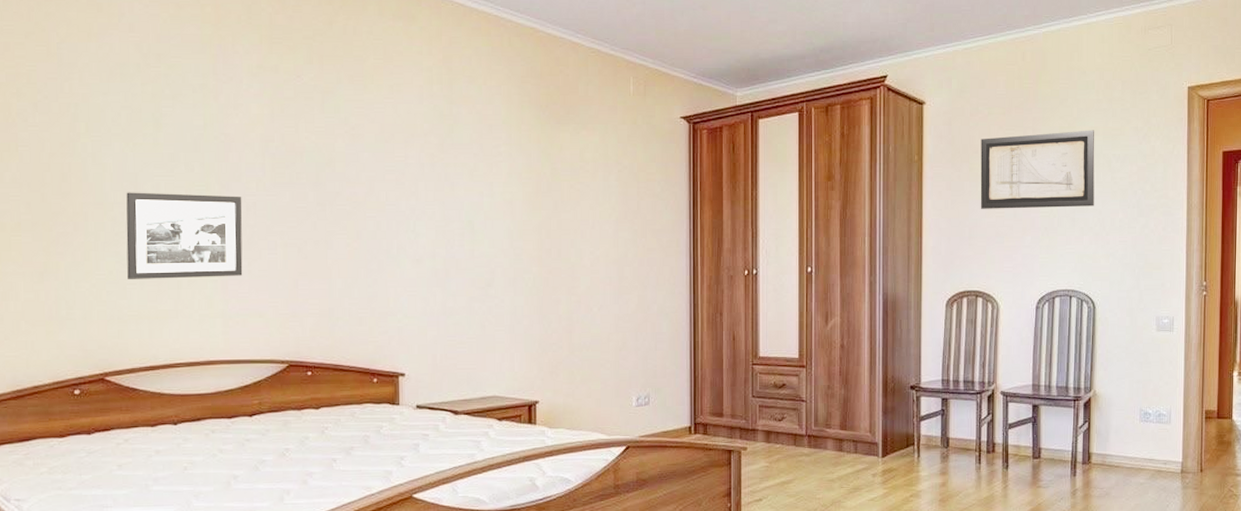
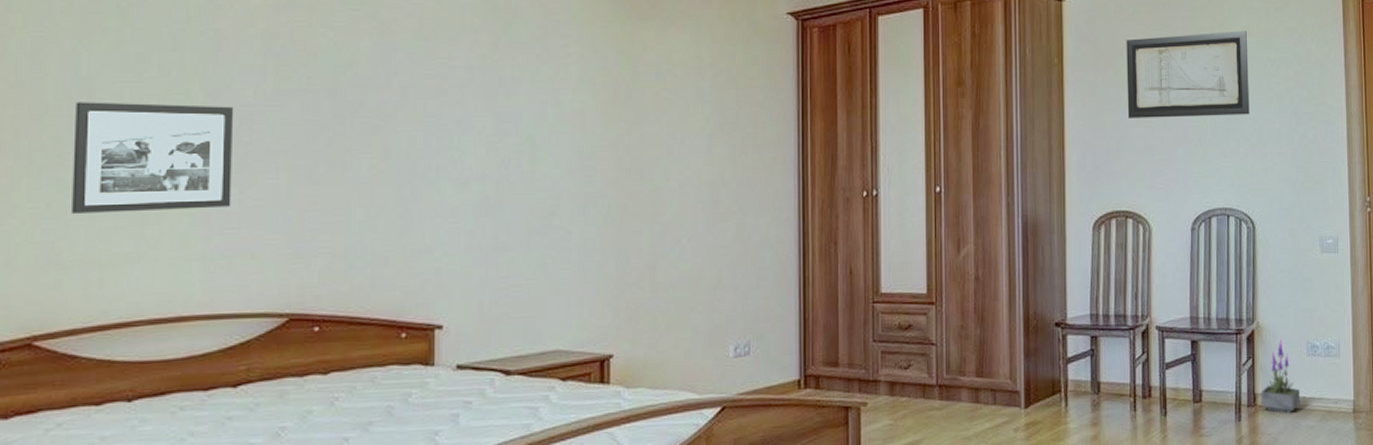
potted plant: none [1094,405,1132,471] -> present [1260,338,1301,413]

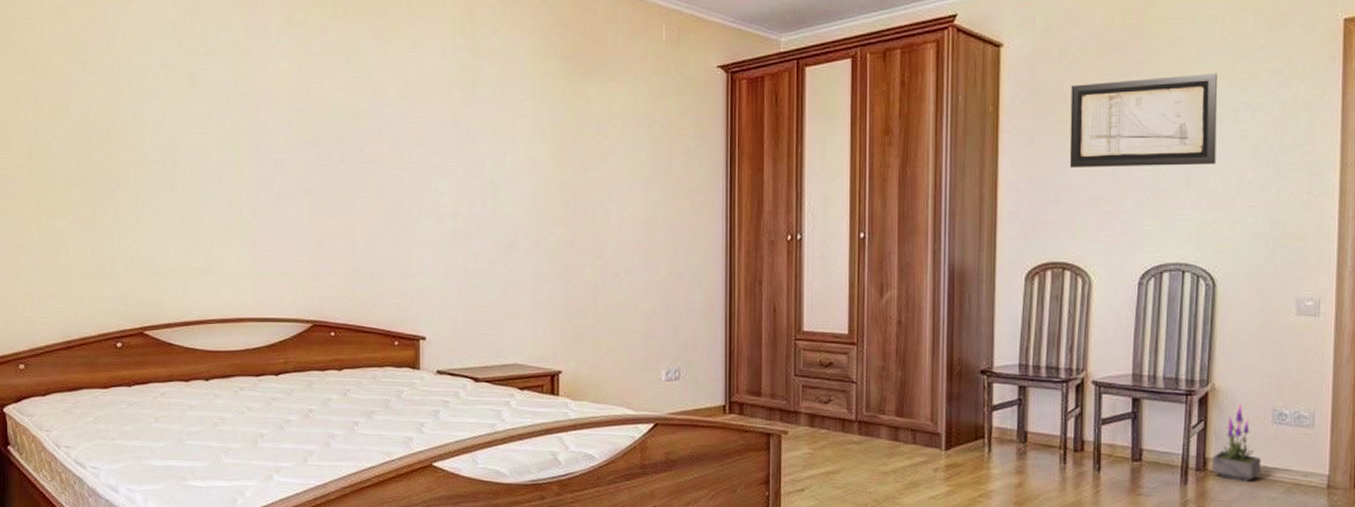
picture frame: present [72,102,234,213] -> none [163,149,270,236]

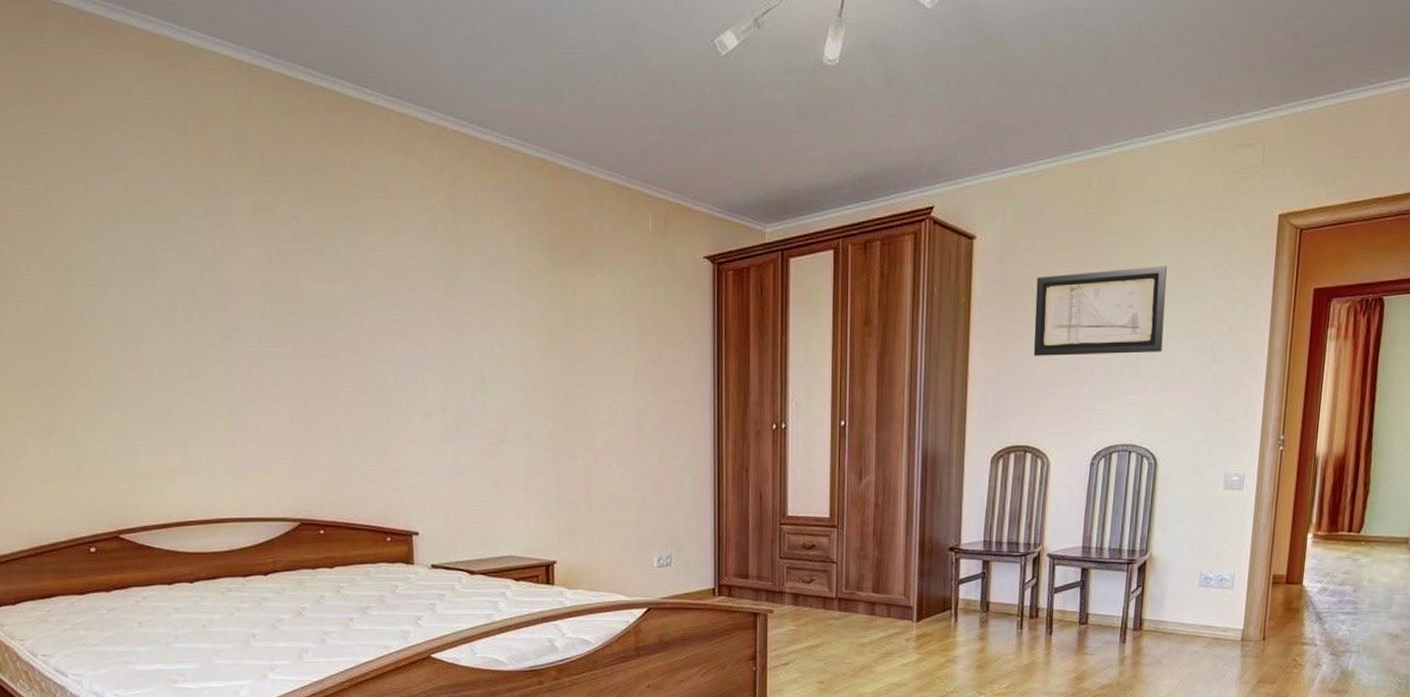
potted plant: present [1211,403,1262,482] -> none [1146,569,1188,638]

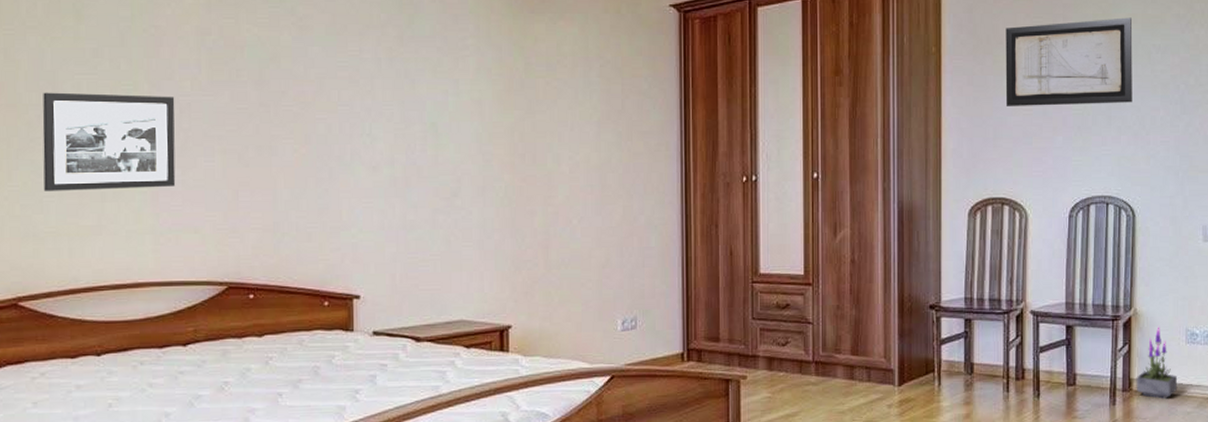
picture frame: none [126,344,250,435] -> present [42,92,176,191]
potted plant: none [1146,569,1188,638] -> present [1136,325,1178,399]

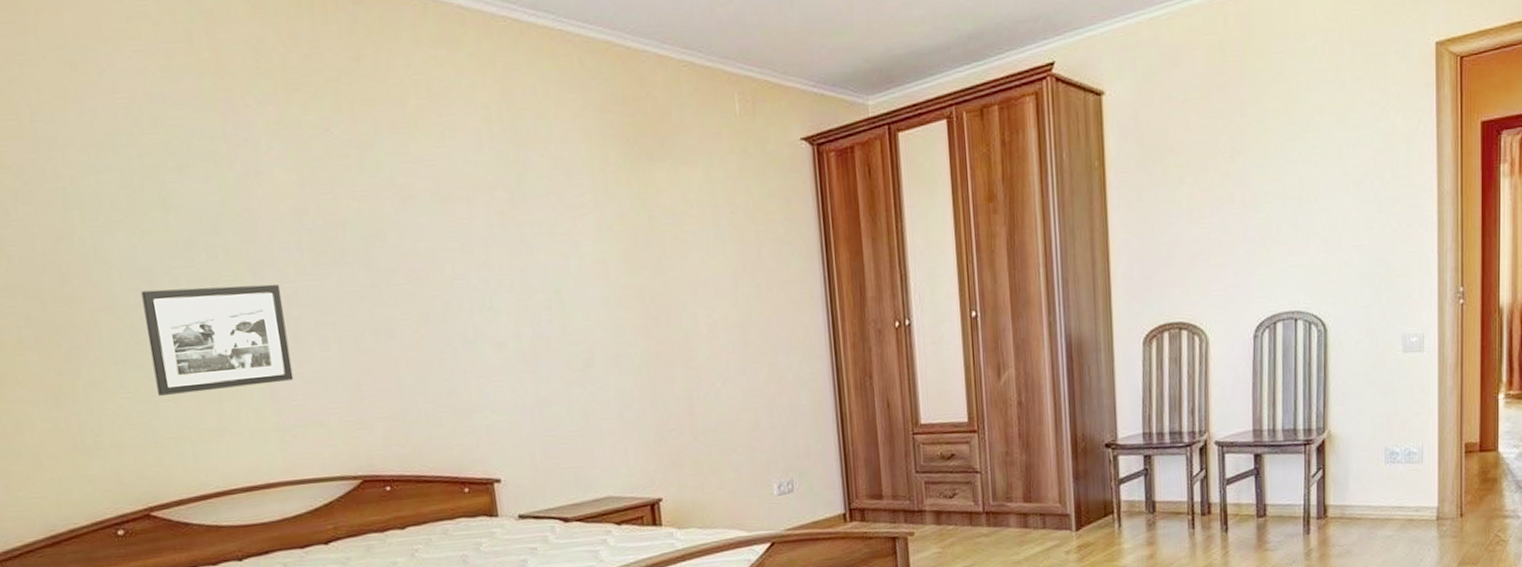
wall art: present [1005,17,1133,106] -> none [1176,108,1321,221]
potted plant: present [1136,325,1178,399] -> none [1331,447,1377,524]

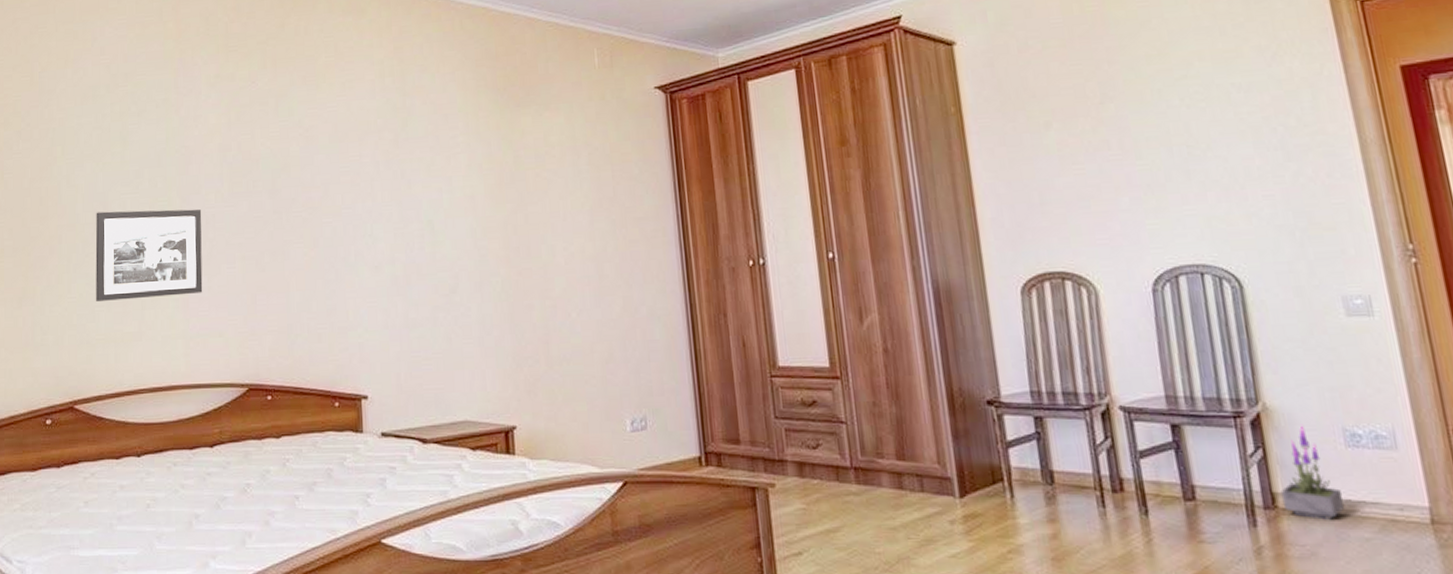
potted plant: none [1331,447,1377,524] -> present [1280,424,1345,520]

